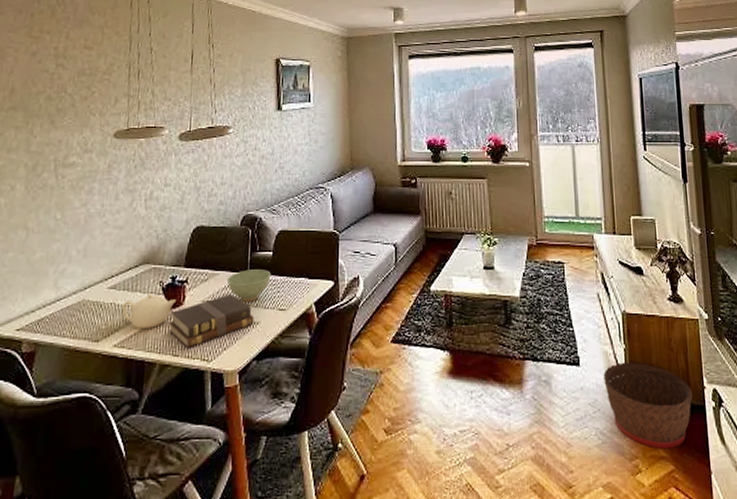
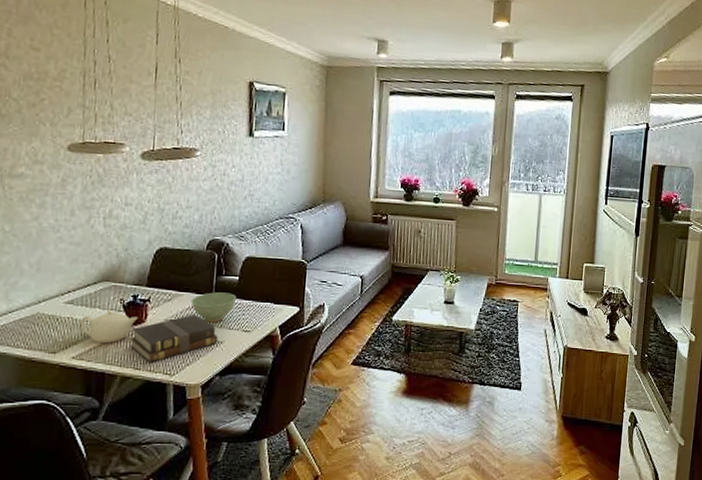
basket: present [603,362,693,449] -> none [540,388,614,458]

